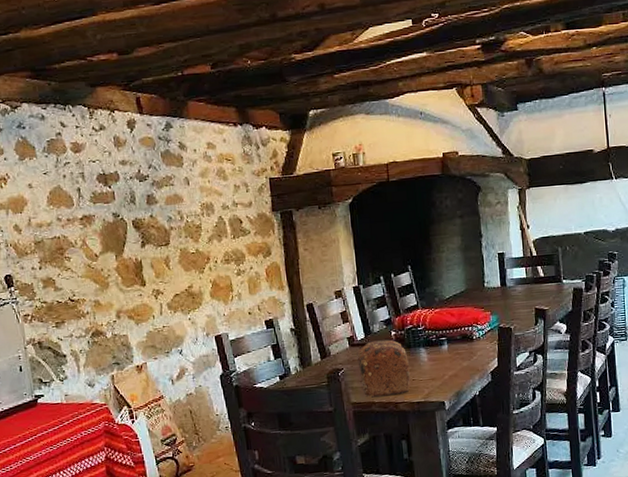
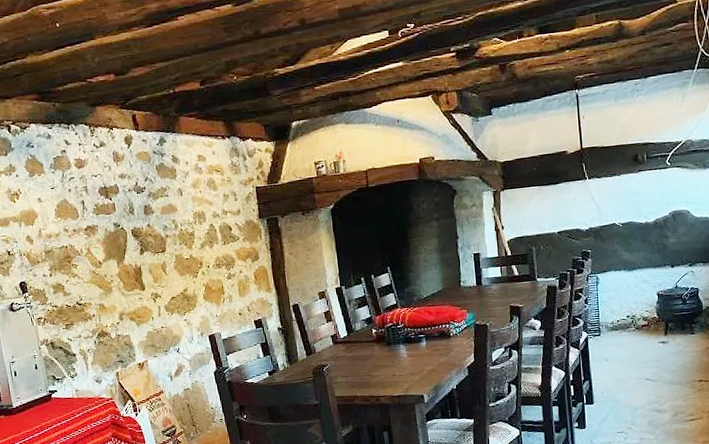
bread loaf: present [357,339,410,397] -> none [340,337,391,391]

